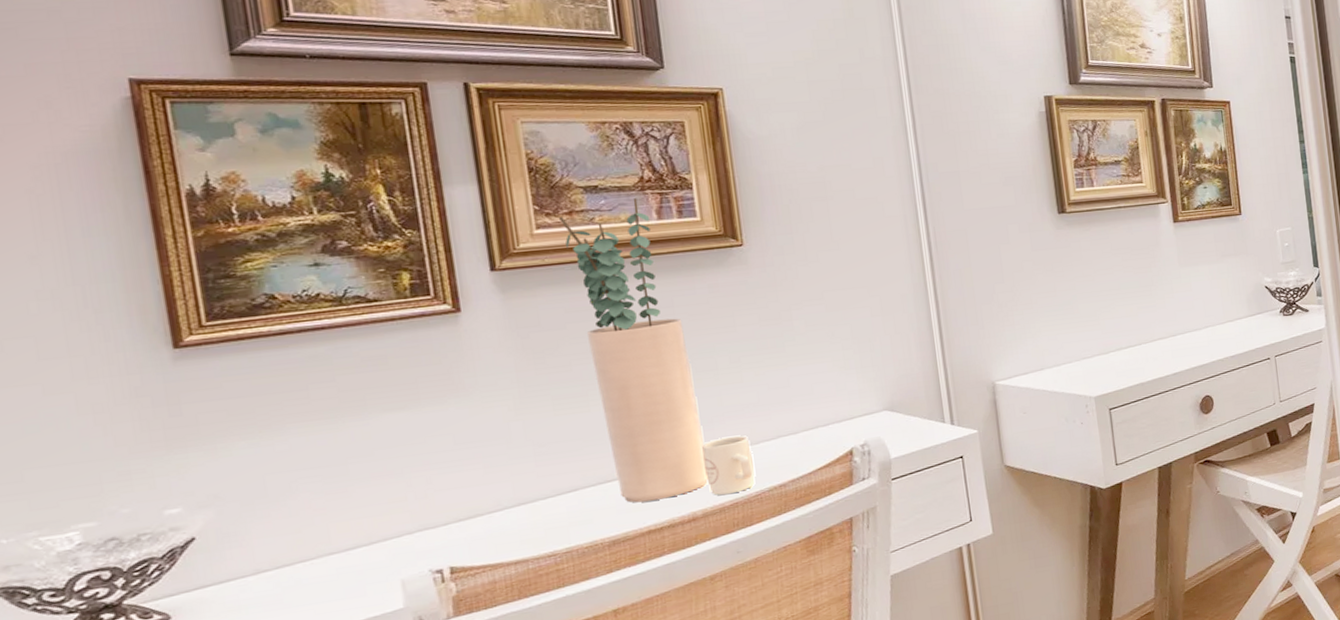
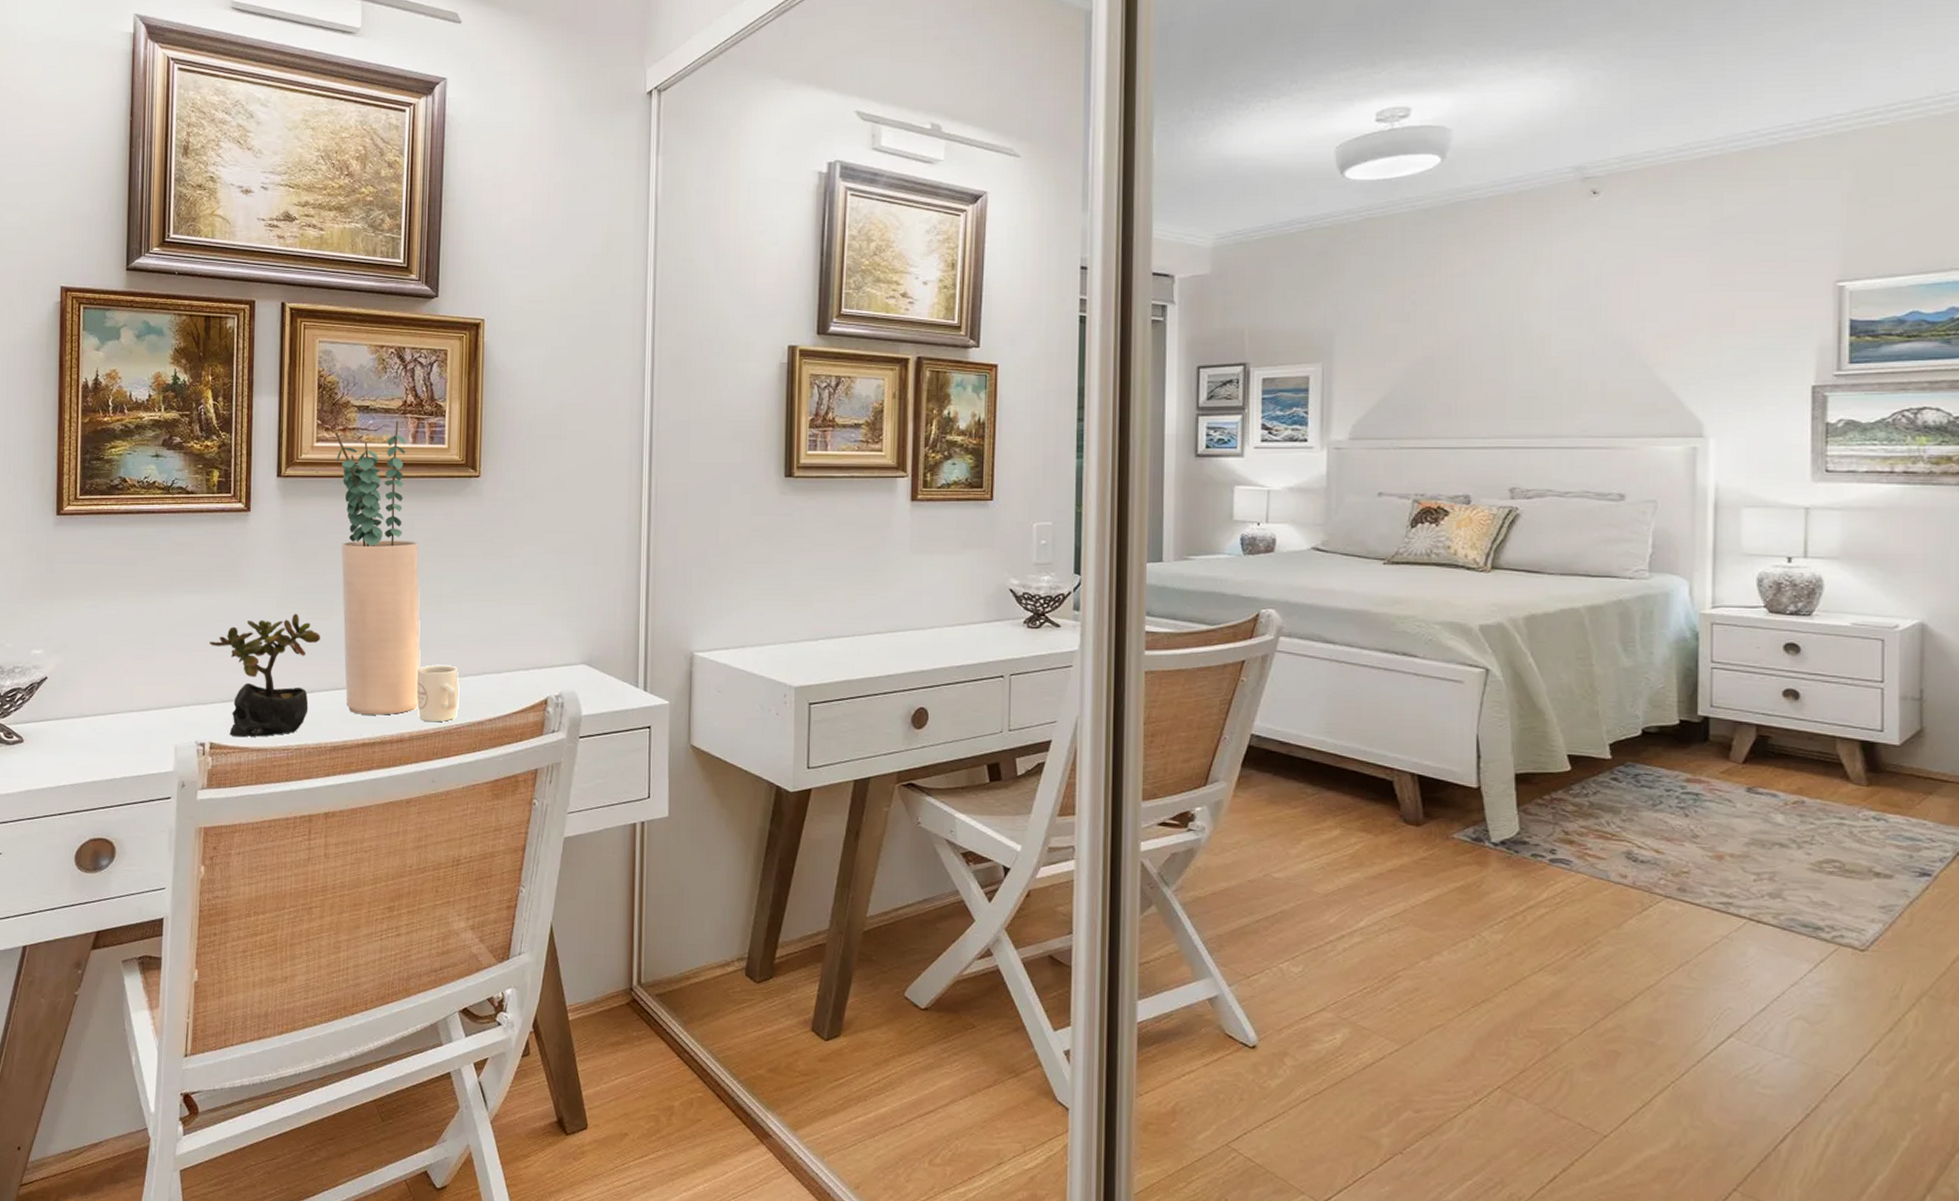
succulent plant: none [429,411,577,555] -> present [209,613,320,737]

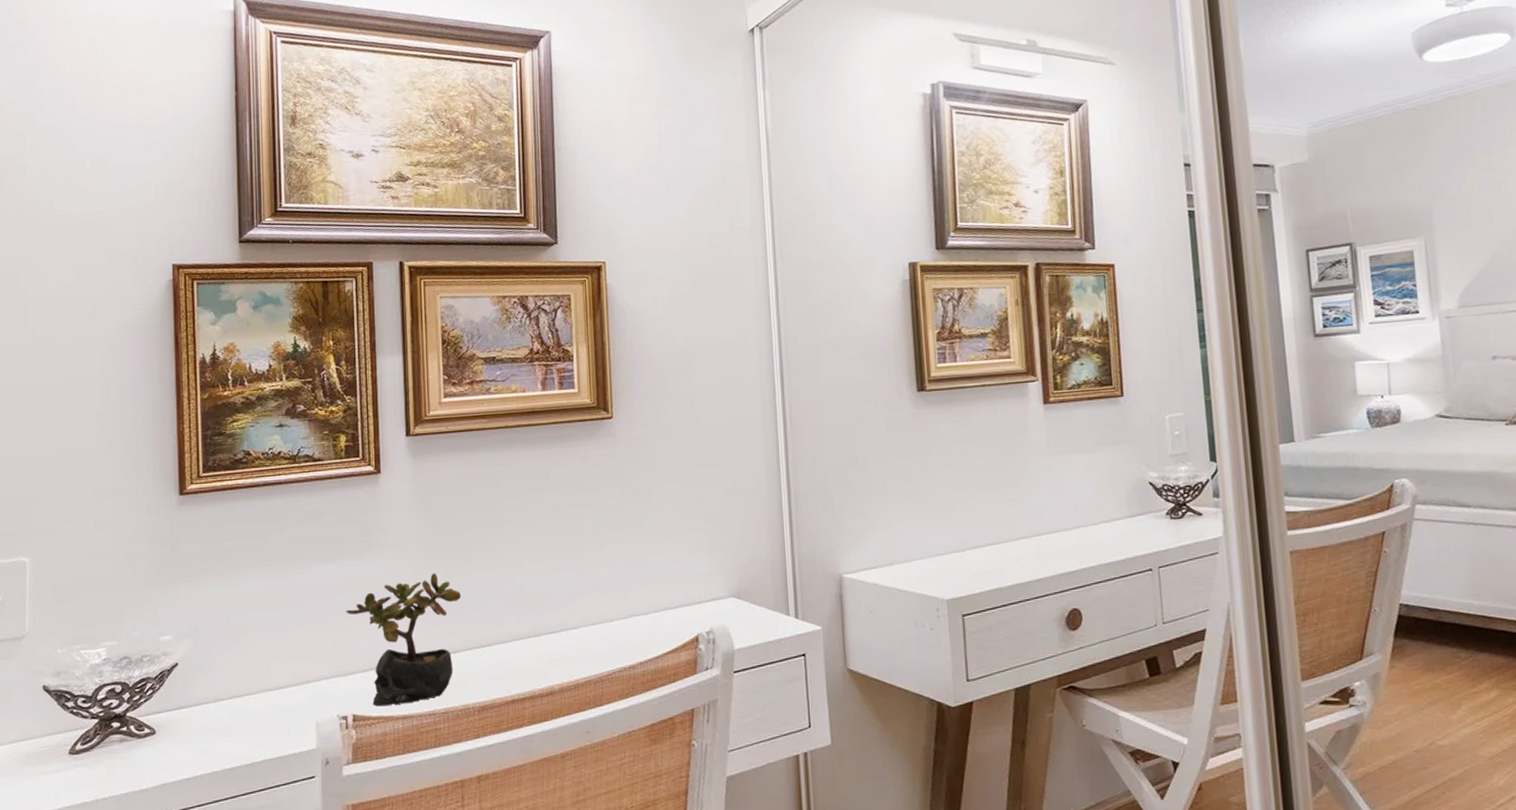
vase: present [334,421,420,715] -> none [461,369,566,671]
mug: present [416,666,459,723] -> none [563,612,608,672]

